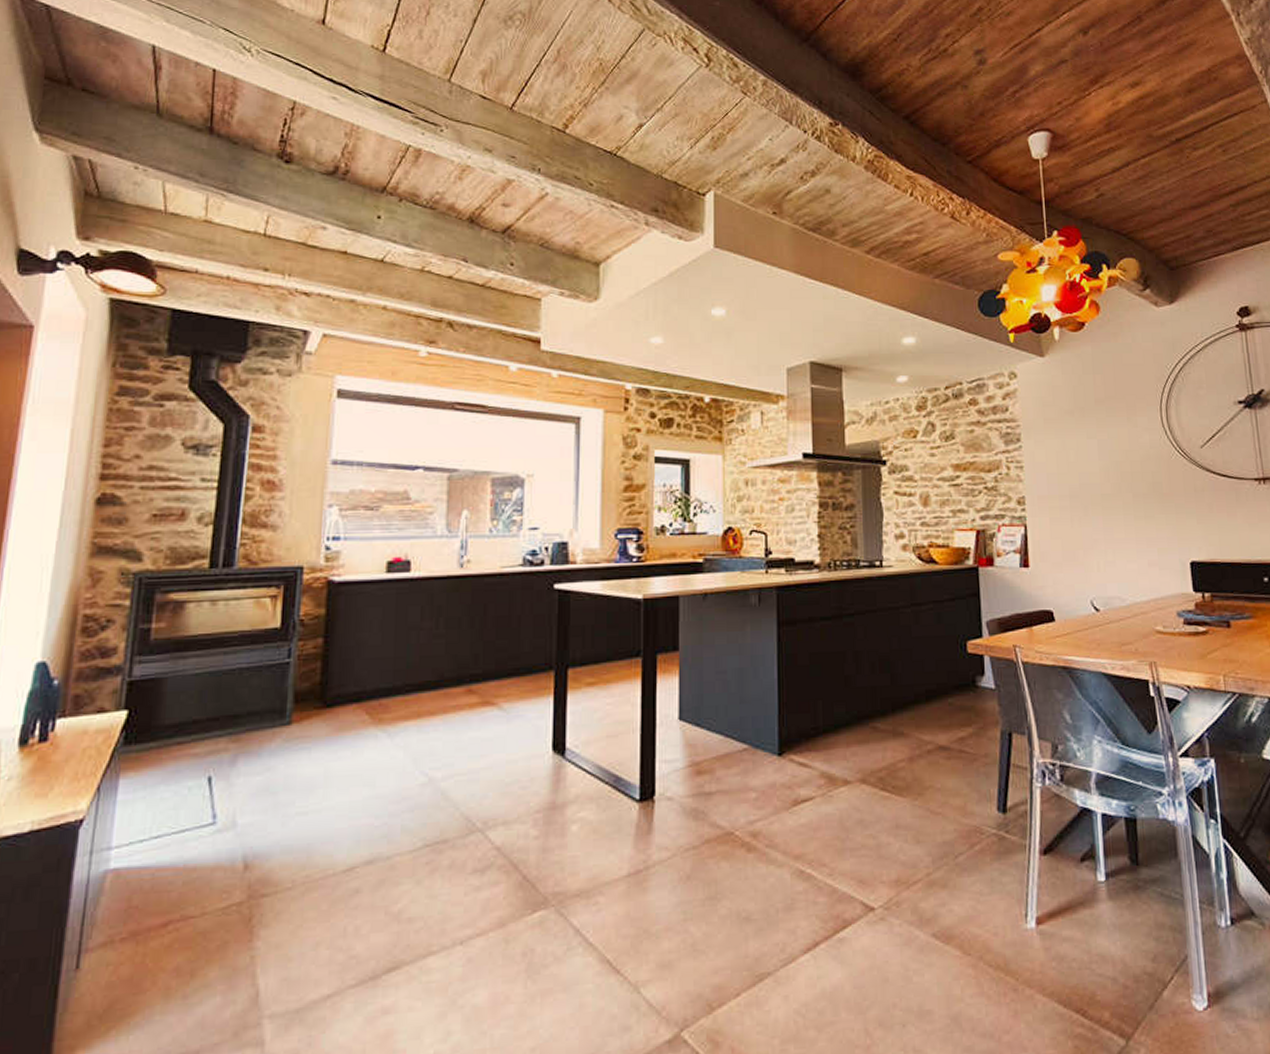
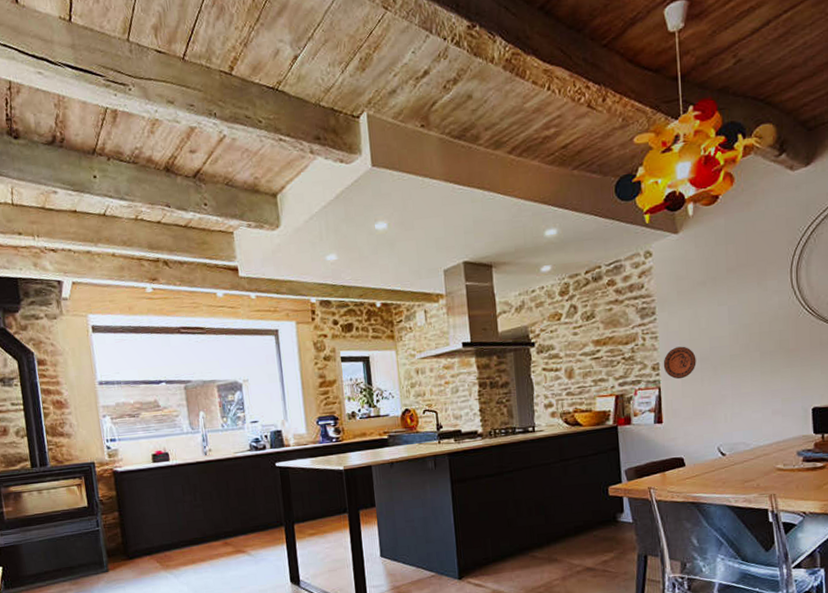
decorative plate: none [1029,480,1066,517] -> present [663,346,696,380]

